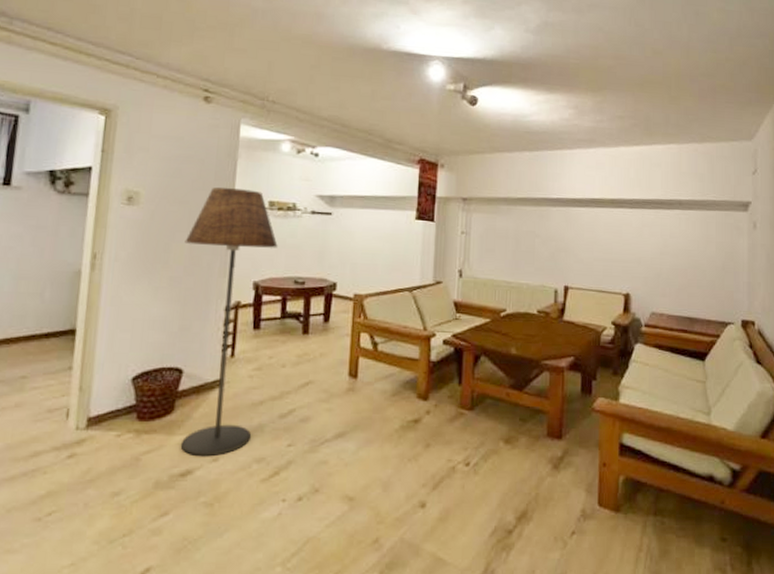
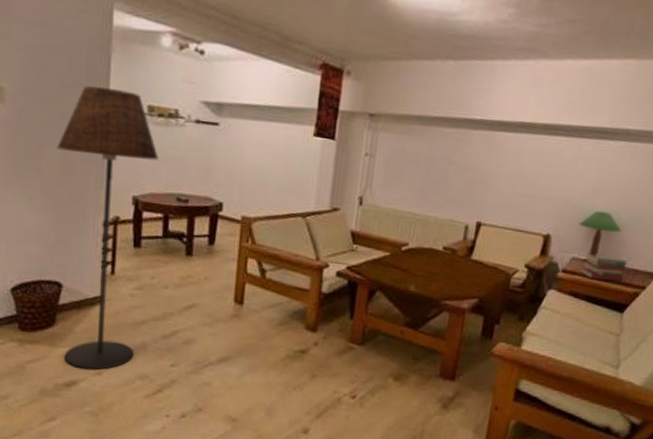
table lamp: none [652,270,690,315] -> present [579,211,622,261]
books: none [661,307,700,333] -> present [581,253,628,283]

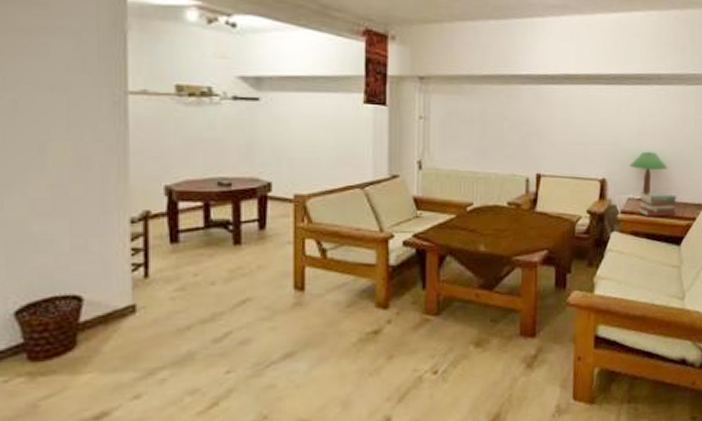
floor lamp: present [56,86,159,370] -> none [65,68,192,396]

